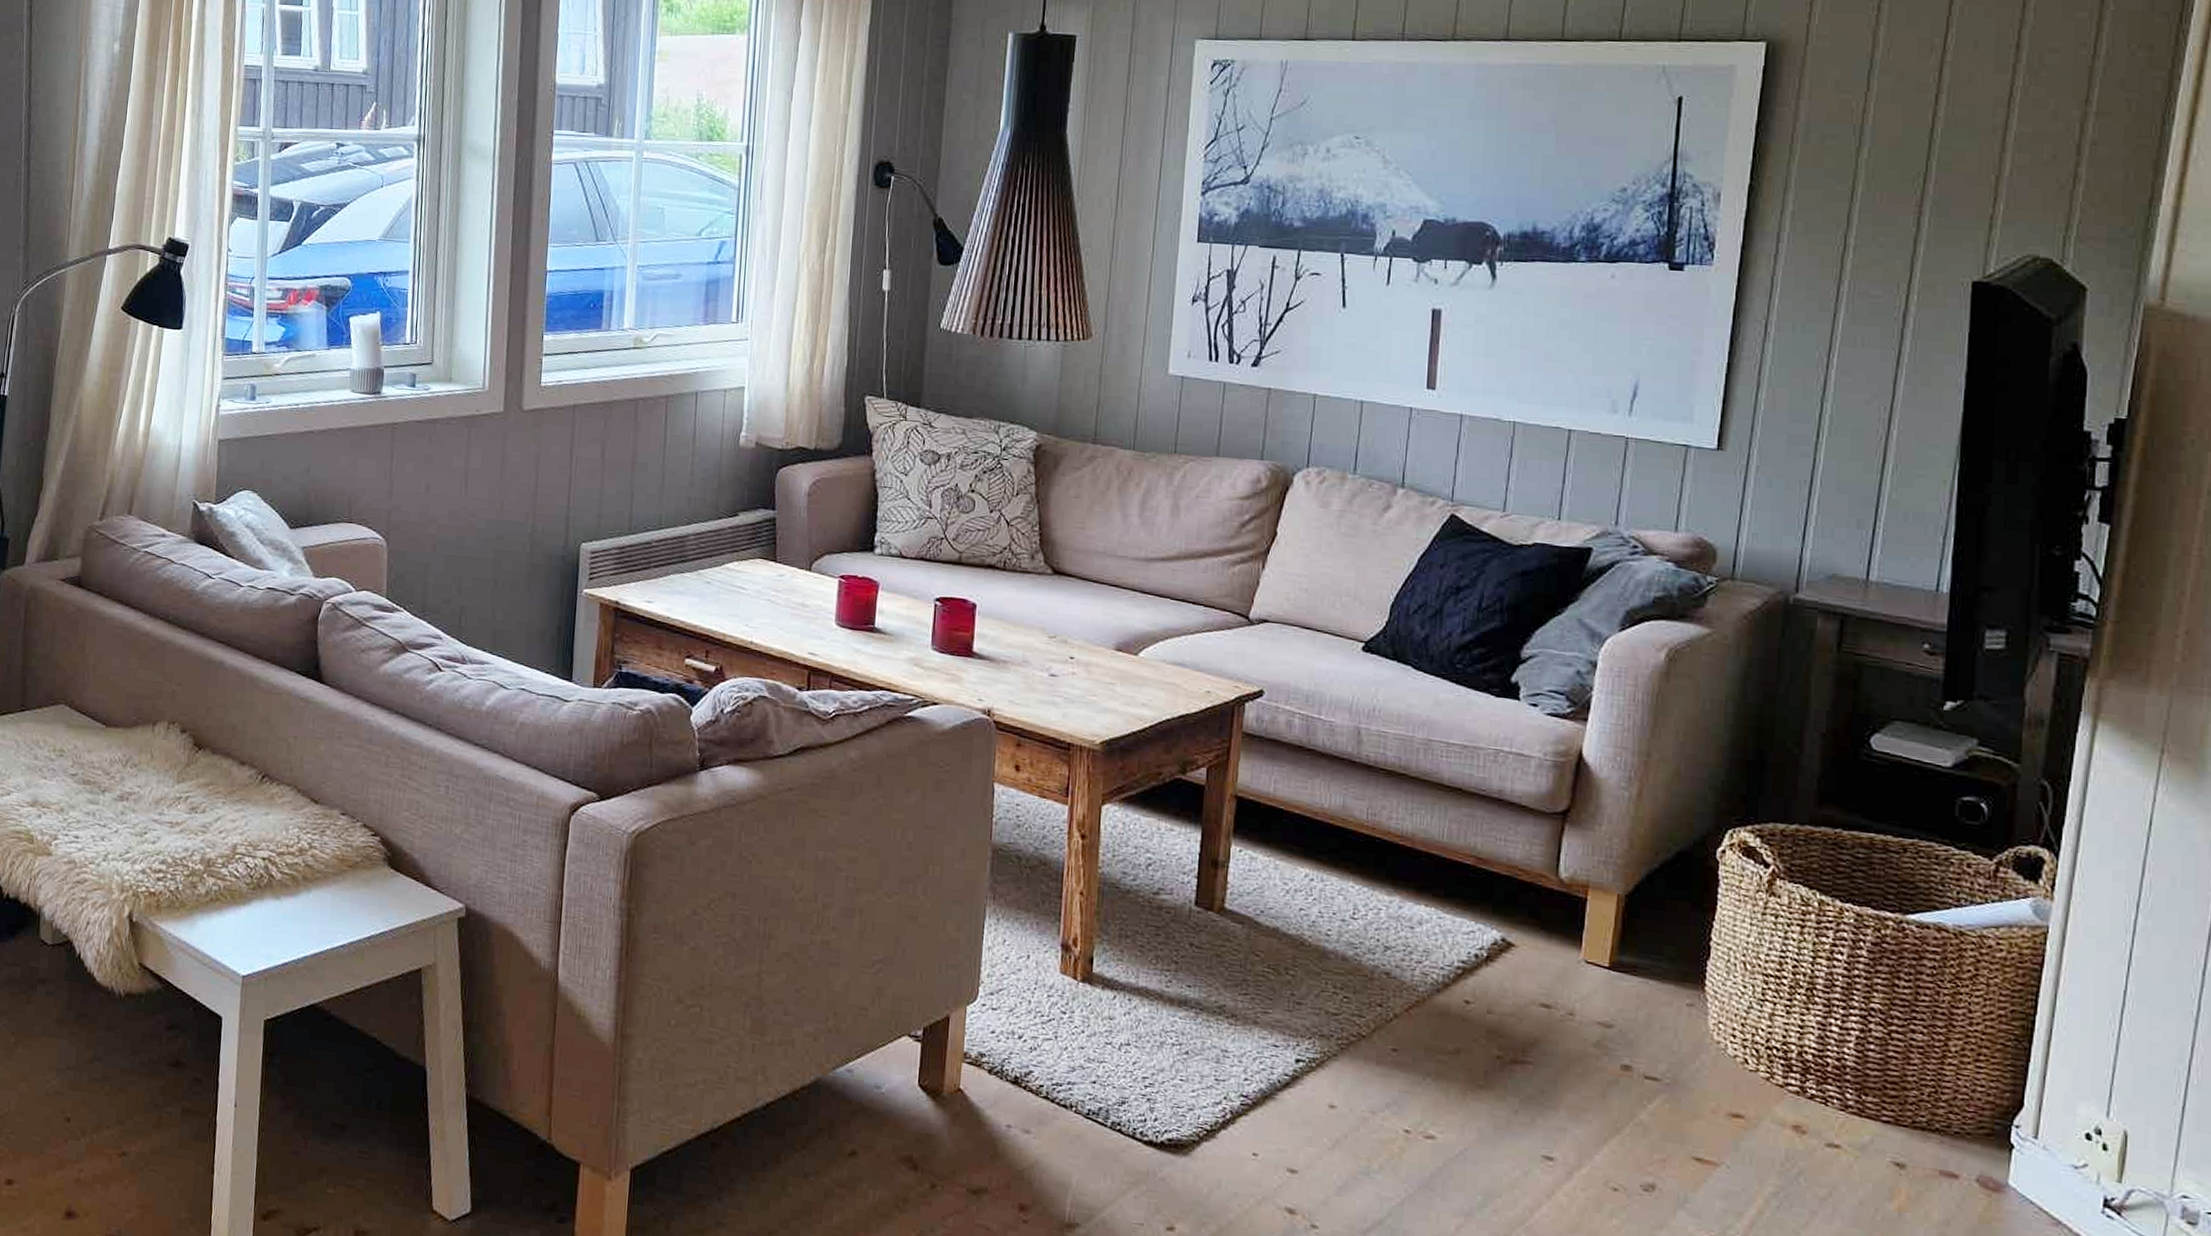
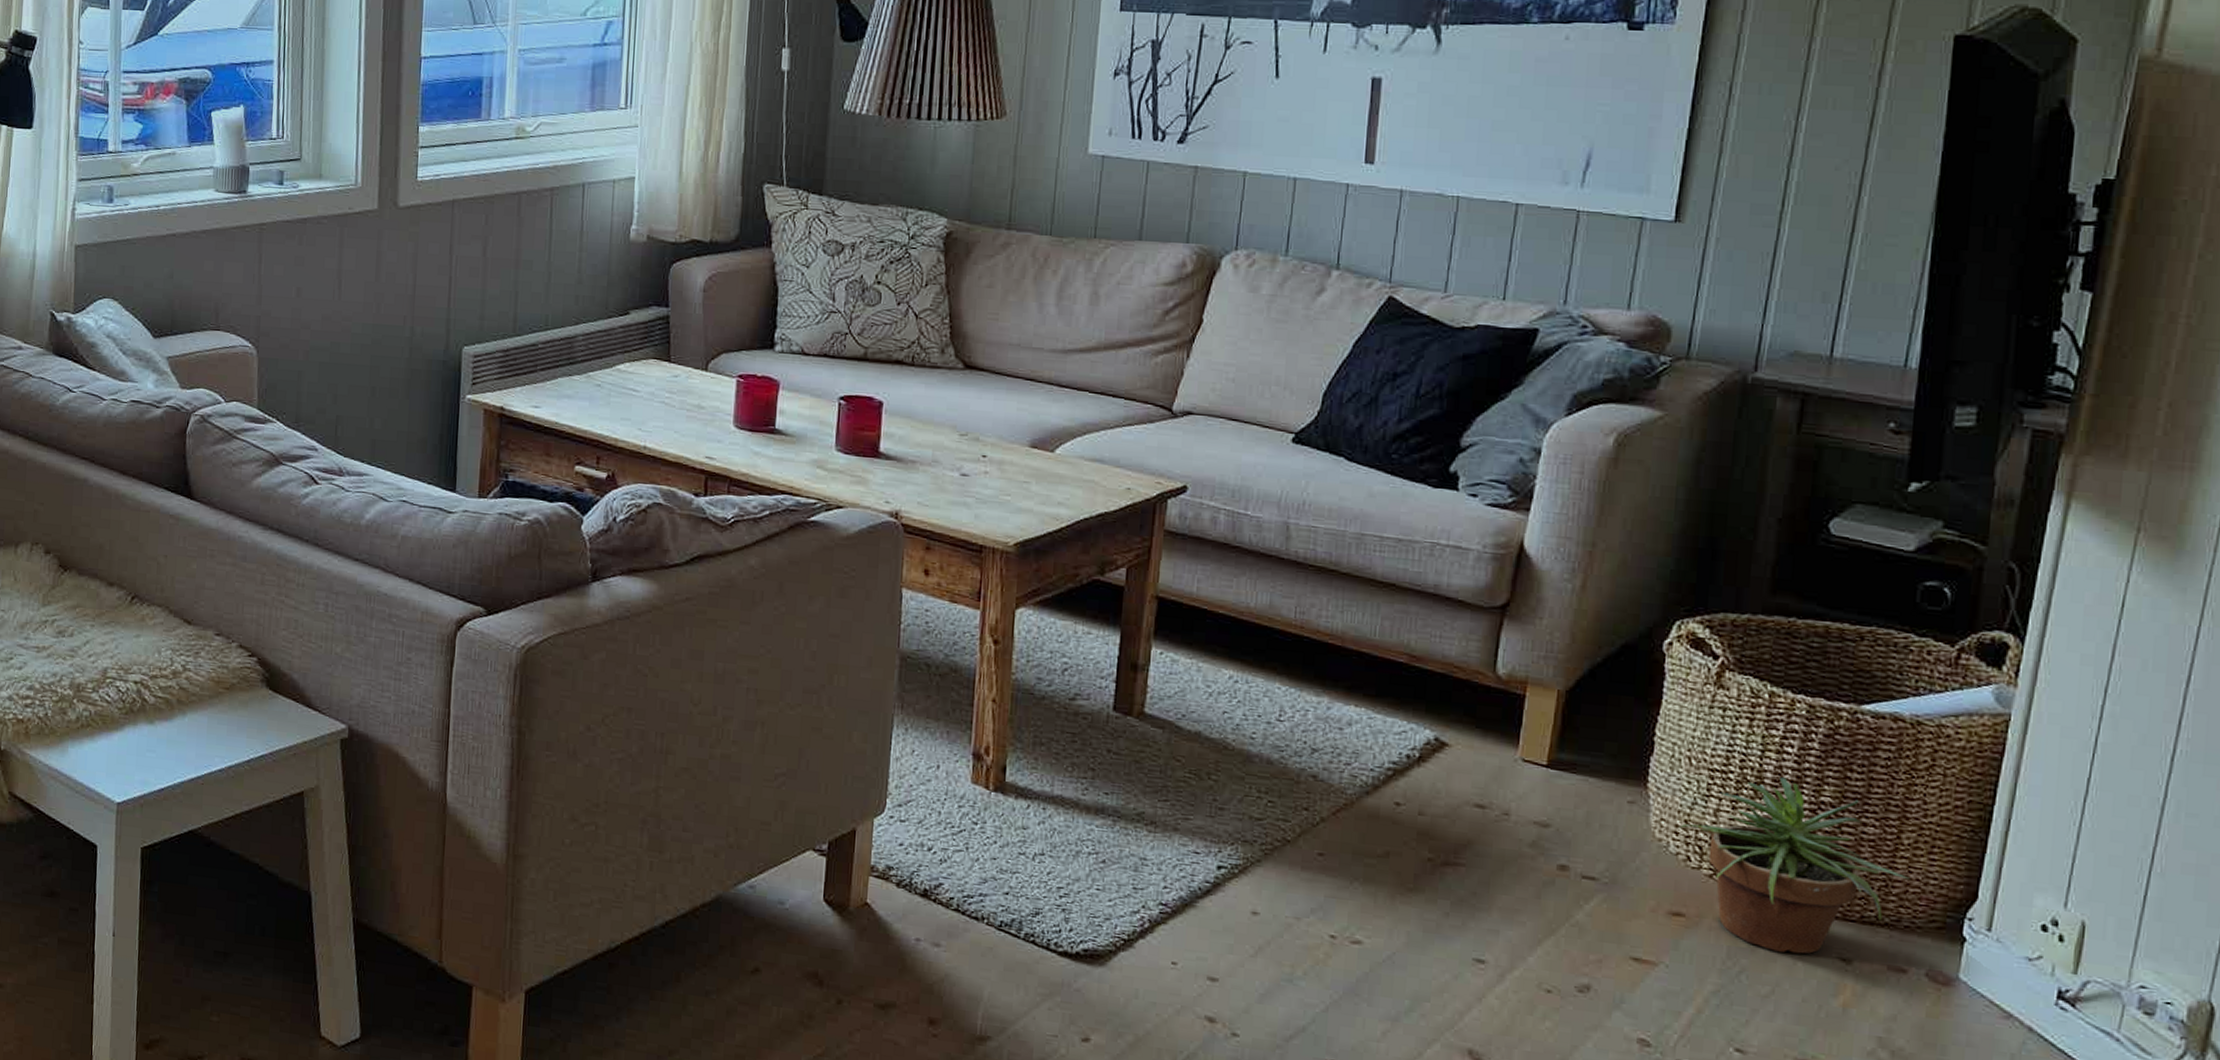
potted plant: none [1734,983,1958,1158] -> present [1677,777,1909,954]

